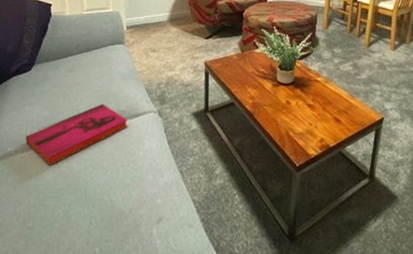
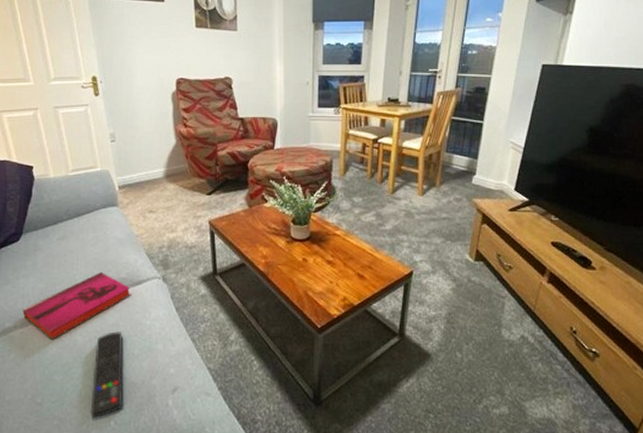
remote control: none [77,160,116,246] -> present [90,331,124,419]

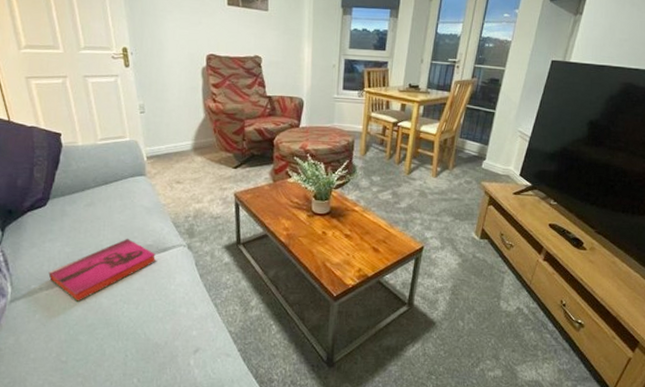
remote control: present [90,331,124,419] -> none [114,295,148,377]

